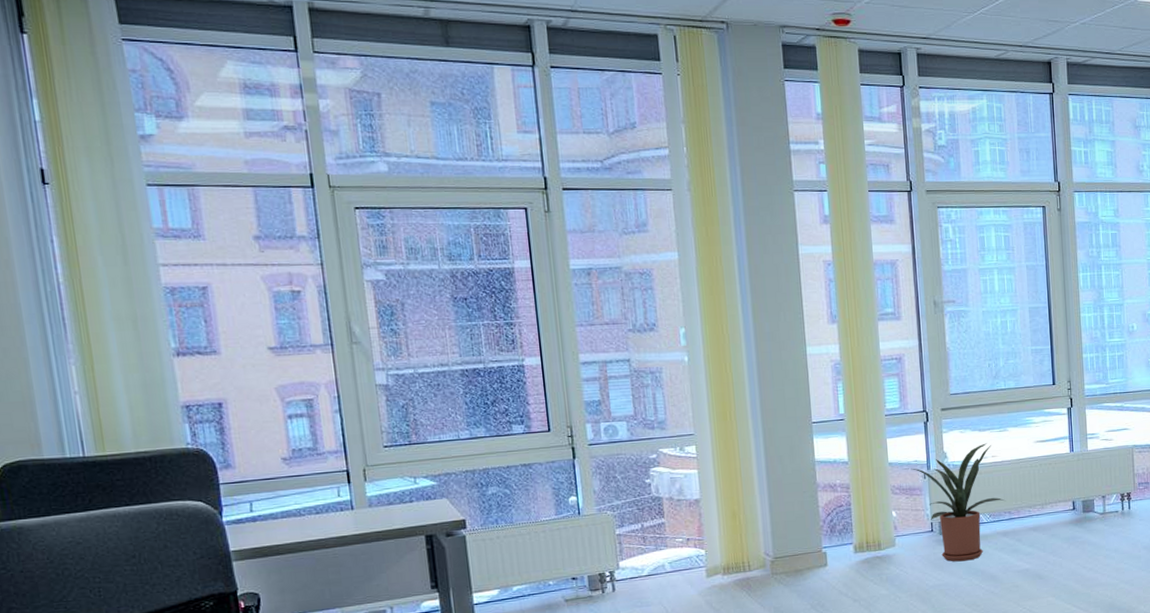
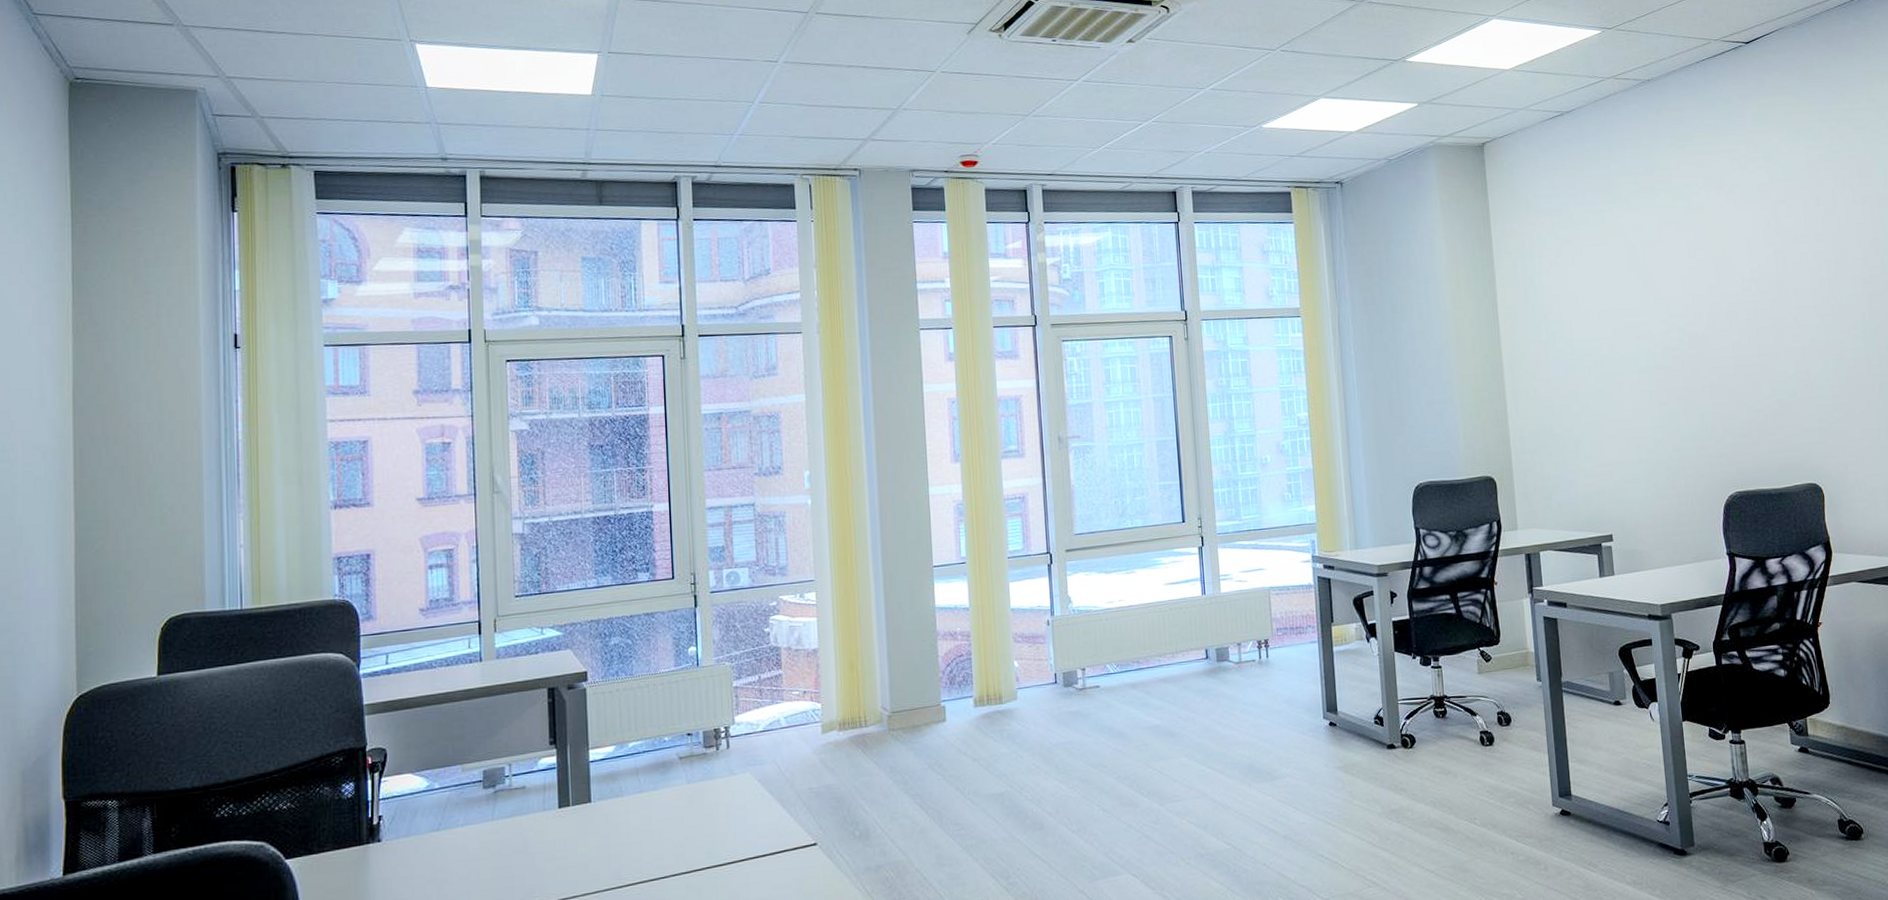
house plant: present [903,443,1004,562] -> none [1026,586,1132,717]

